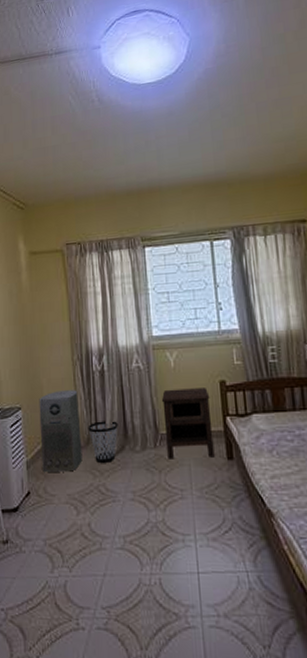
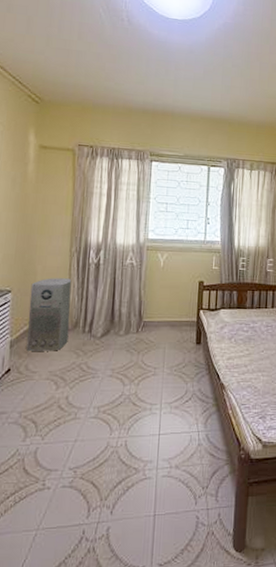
wastebasket: present [88,421,118,463] -> none [77,307,107,344]
nightstand: present [161,388,215,459] -> none [147,284,189,343]

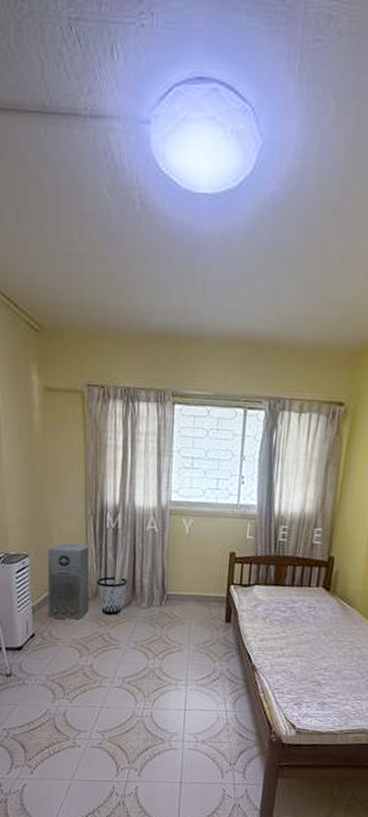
wastebasket: none [77,307,107,344] -> present [97,576,127,615]

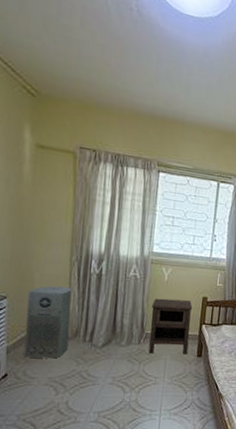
wastebasket: present [97,576,127,615] -> none [77,317,108,353]
nightstand: none [171,554,219,619] -> present [149,298,193,355]

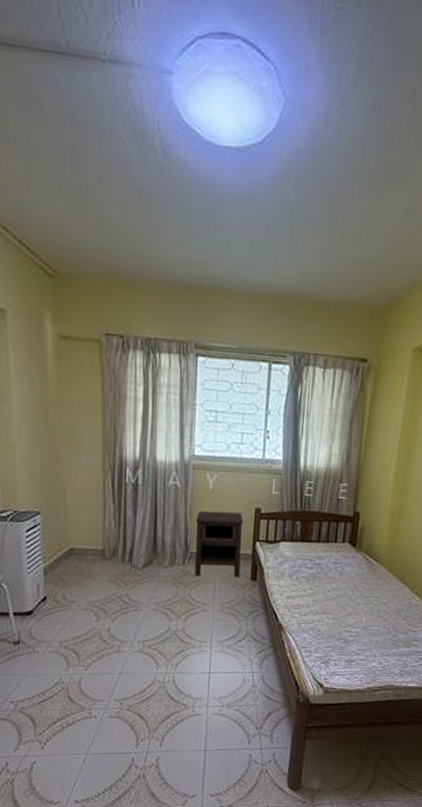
air purifier: present [24,286,72,359] -> none [61,499,108,581]

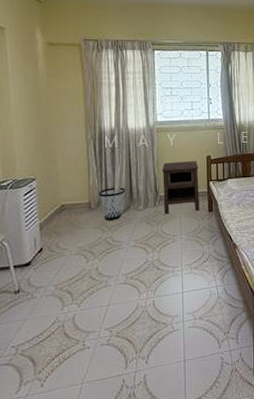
wastebasket: none [115,534,148,575] -> present [99,187,125,221]

